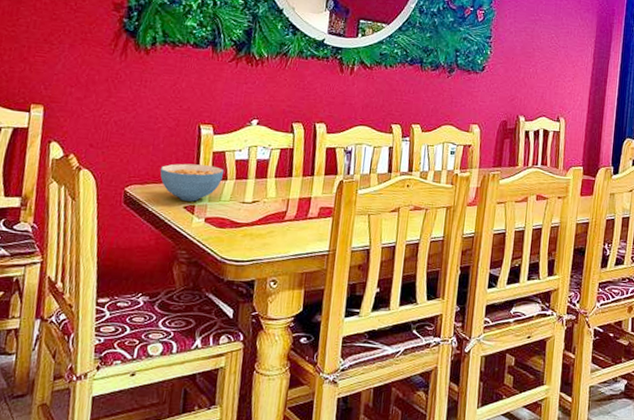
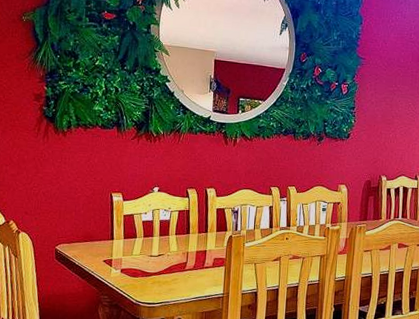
cereal bowl: present [160,163,224,202] -> none [82,225,134,256]

